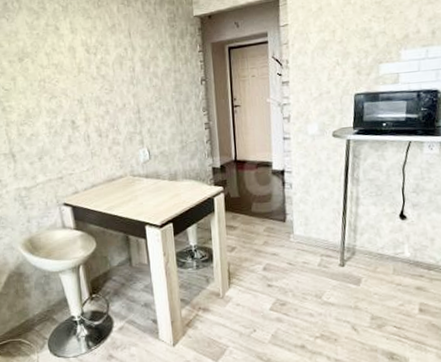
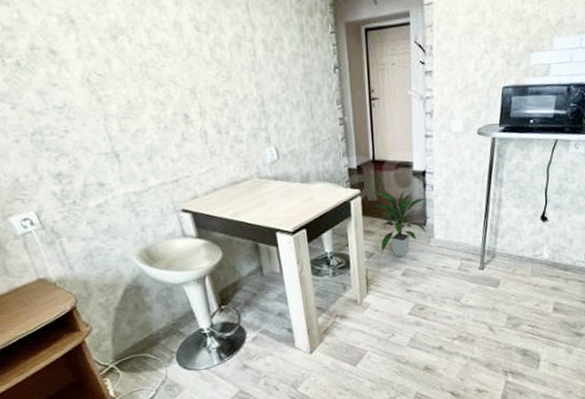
indoor plant: none [236,186,287,252] -> present [374,189,427,257]

